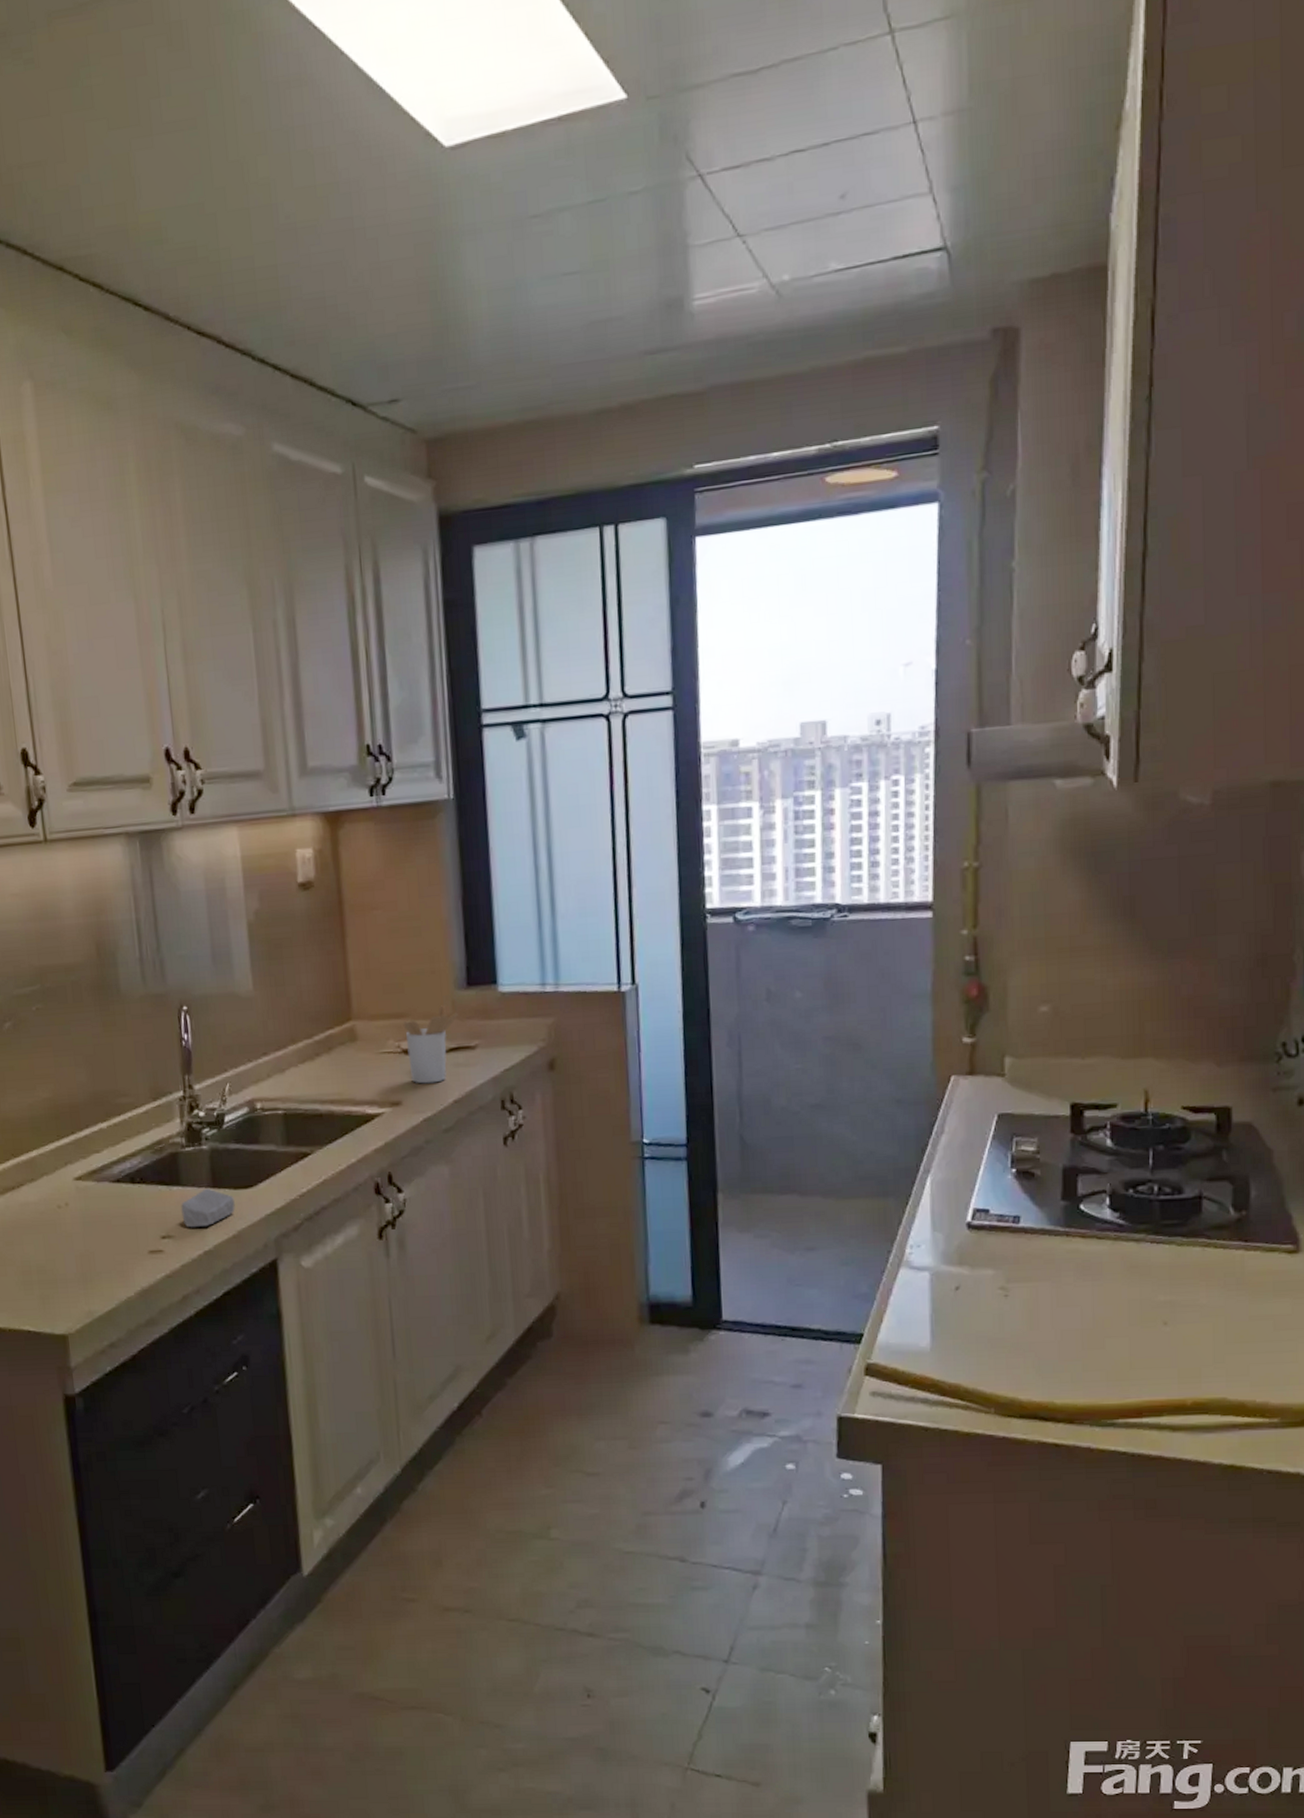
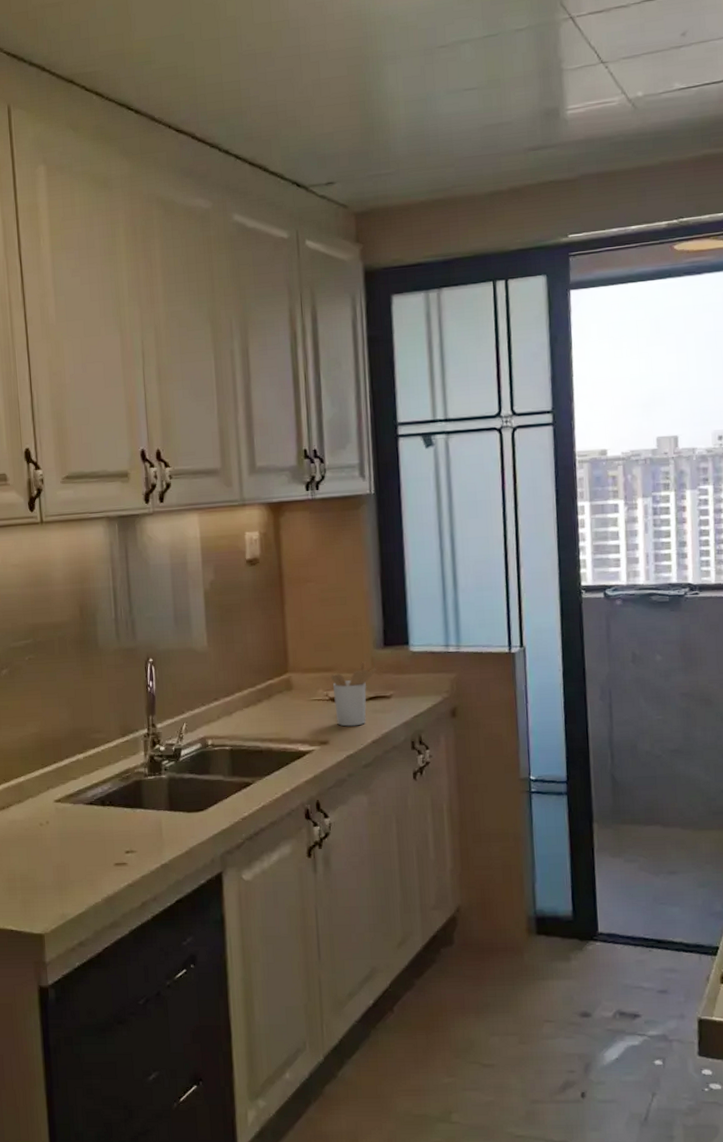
soap bar: present [181,1188,235,1228] -> none [143,811,188,845]

